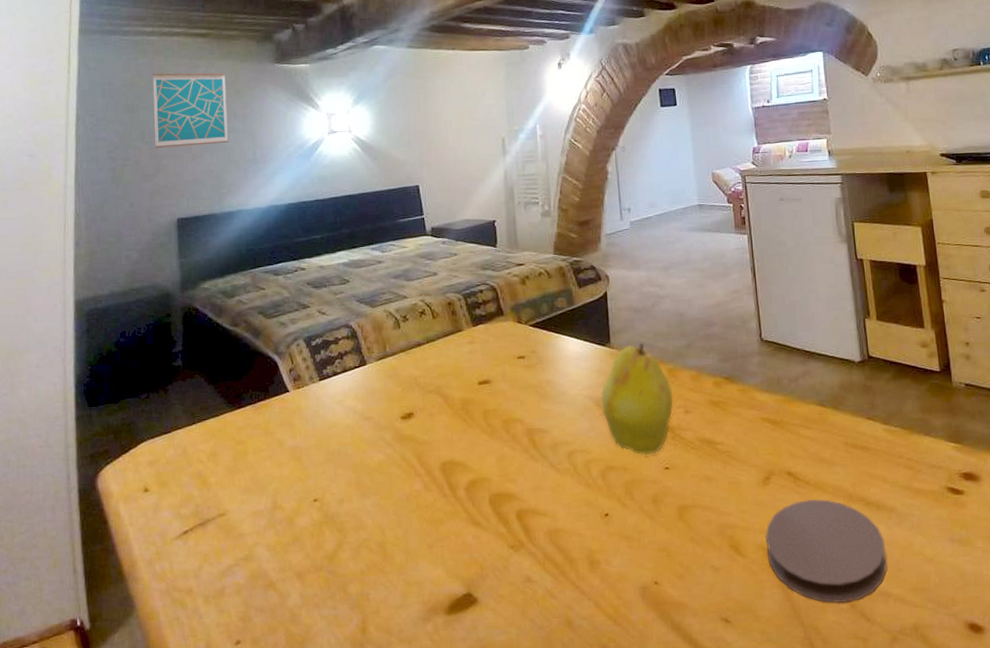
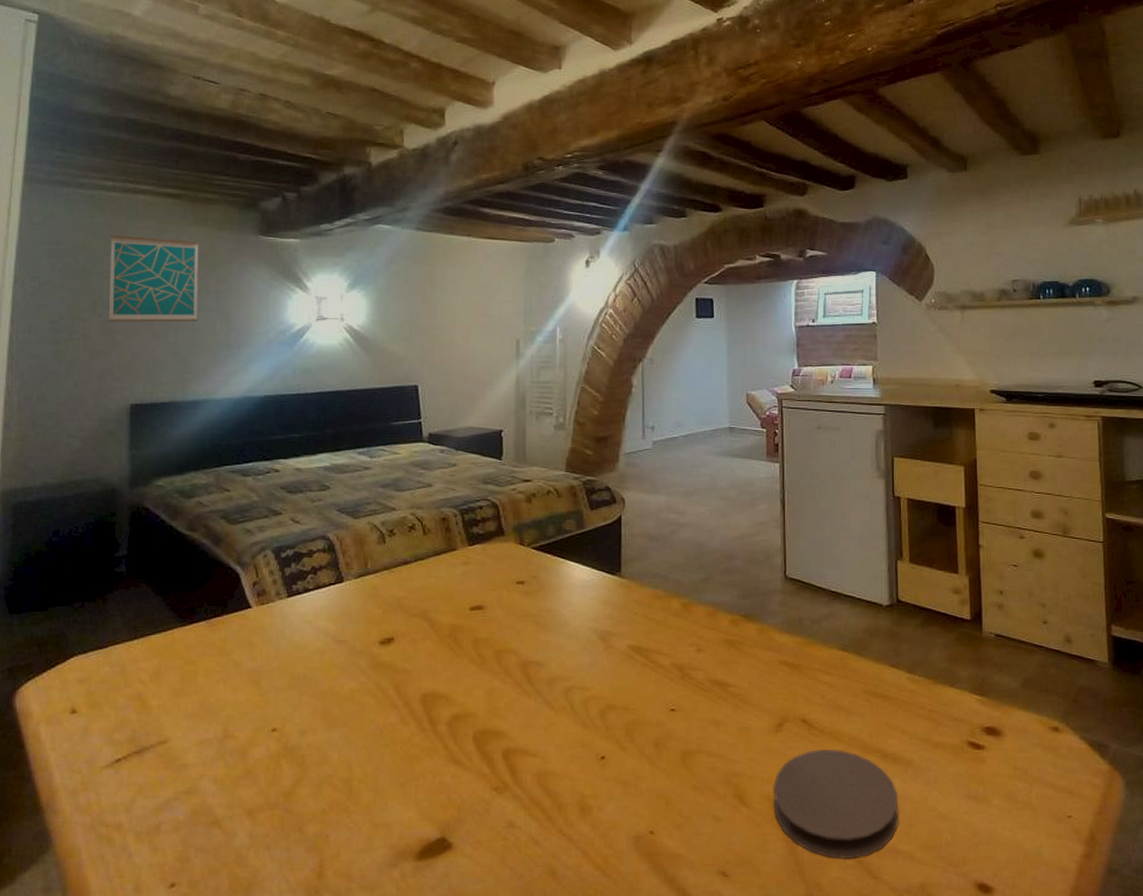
fruit: present [600,342,674,456] -> none [605,573,686,696]

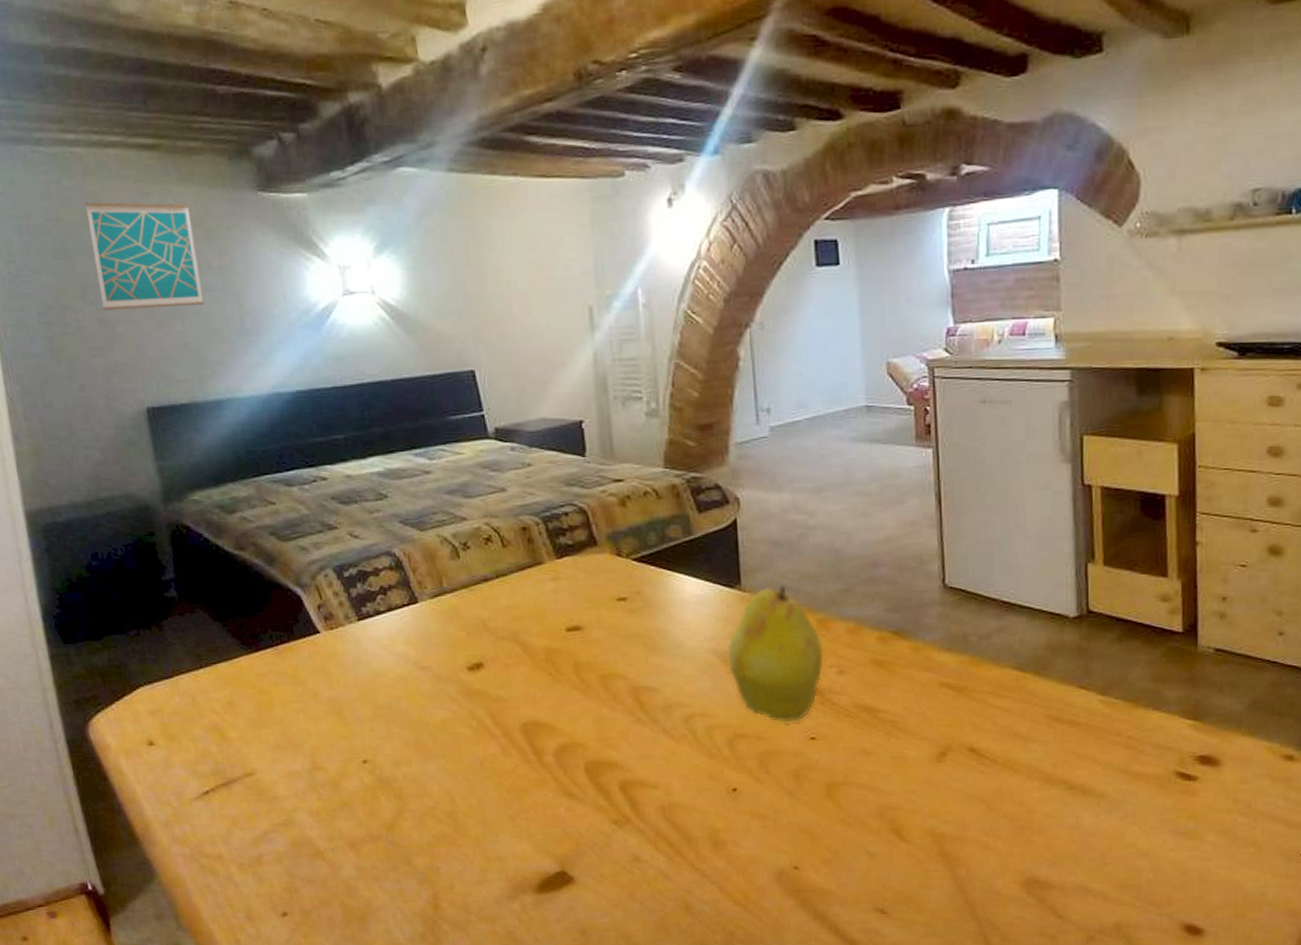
fruit: none [605,573,686,696] -> present [727,585,824,723]
coaster: present [773,749,899,860] -> none [936,781,1089,898]

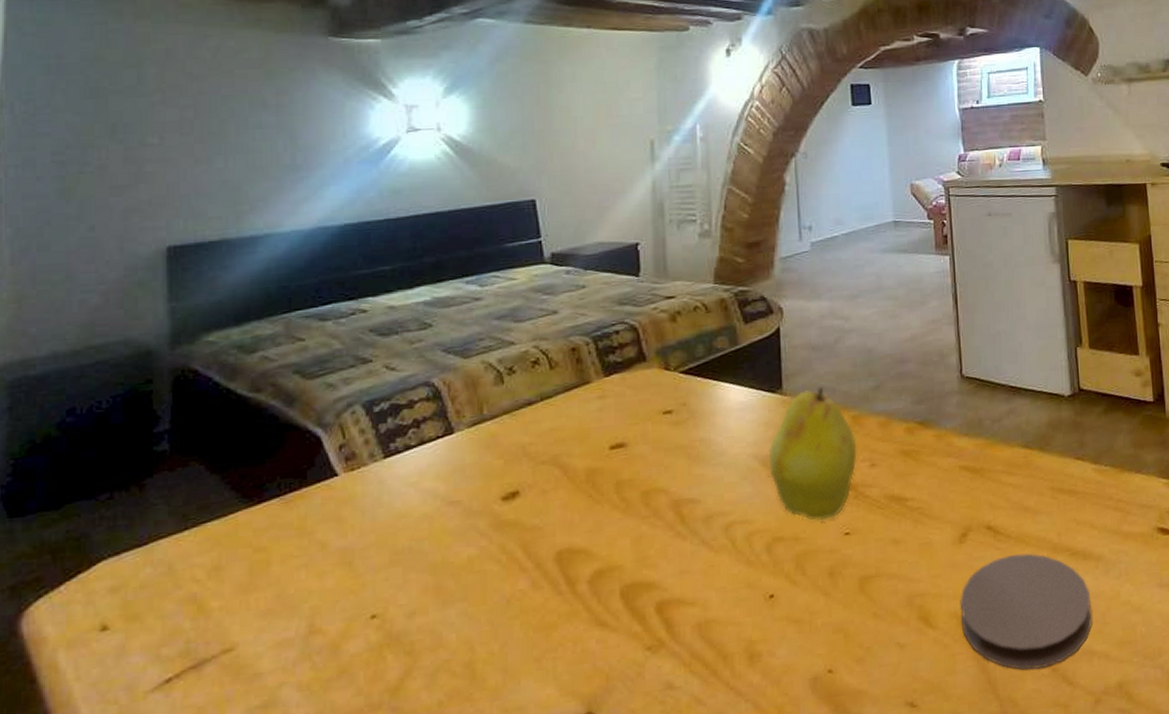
wall art: present [85,202,204,310] -> none [132,43,252,148]
coaster: none [936,781,1089,898] -> present [960,553,1092,671]

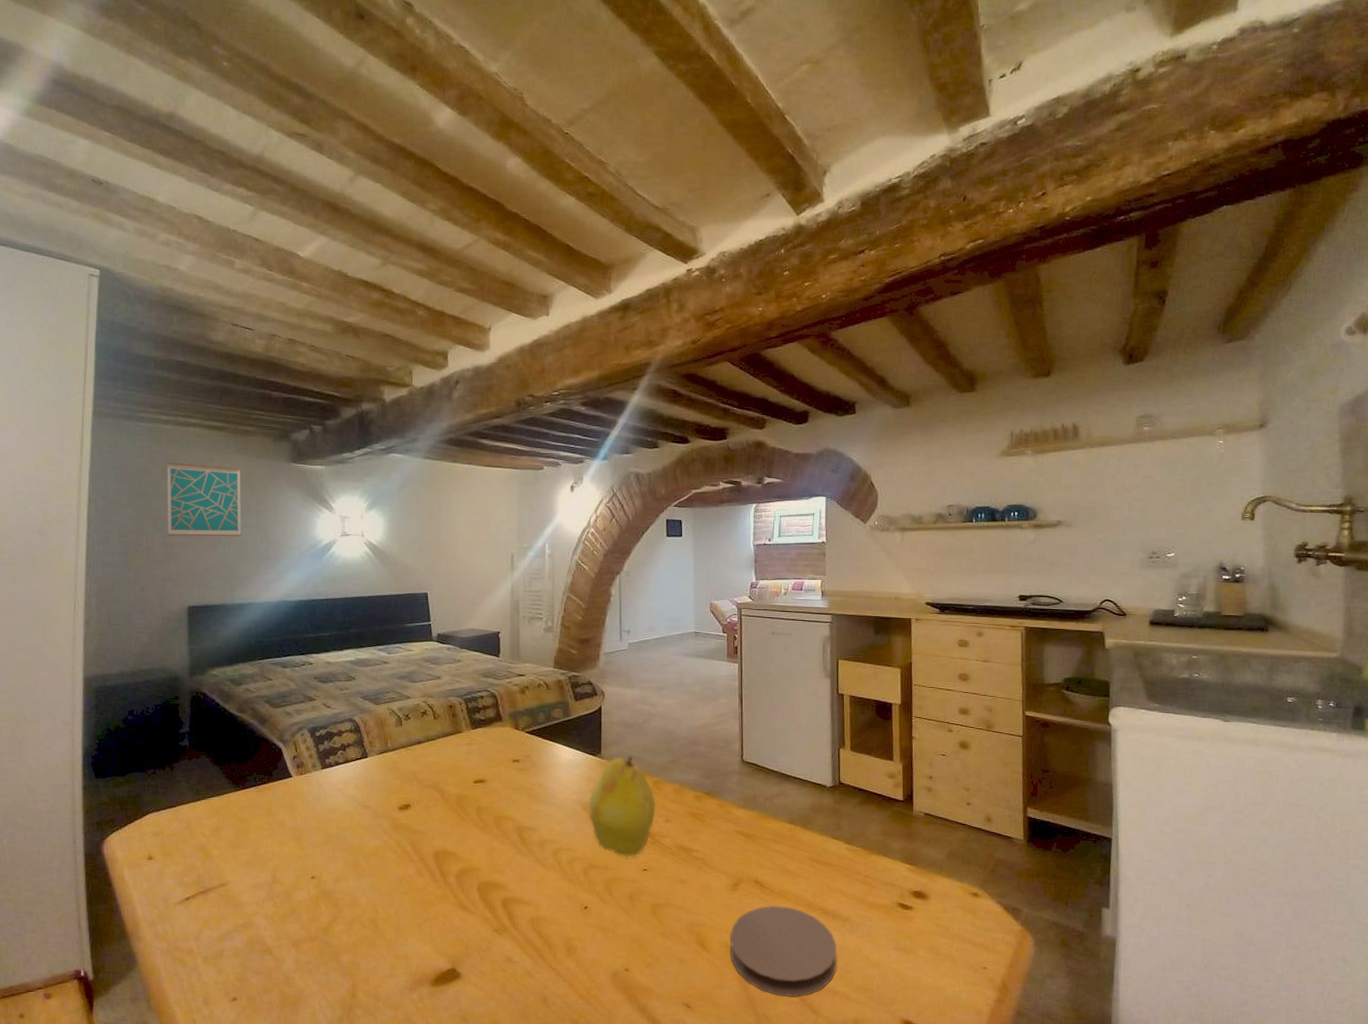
wall art: none [132,43,252,148] -> present [167,462,241,537]

